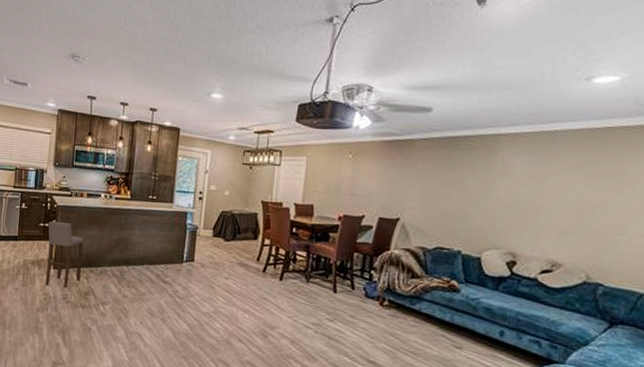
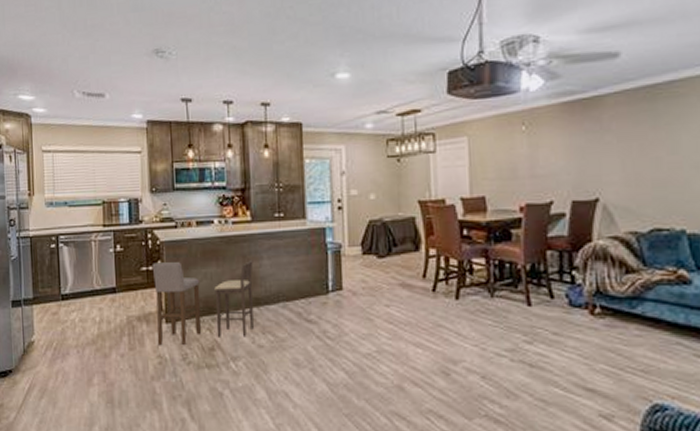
bar stool: none [92,228,128,288] -> present [214,259,254,337]

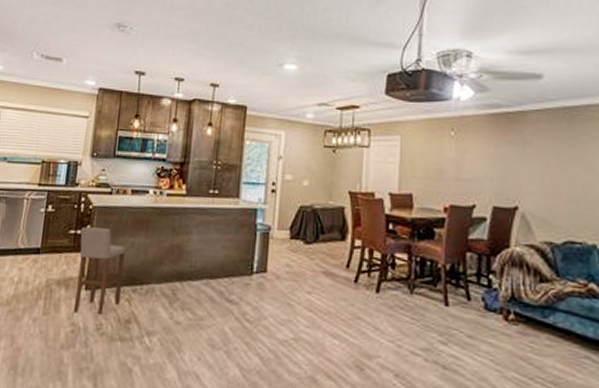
bar stool: present [214,259,254,337] -> none [135,233,182,312]

